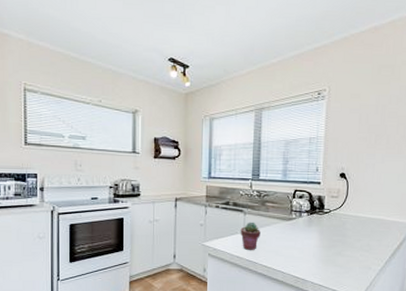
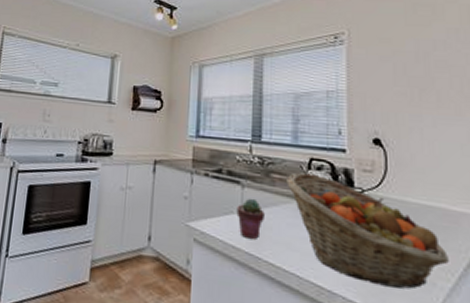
fruit basket: none [277,201,381,273] -> present [286,172,449,289]

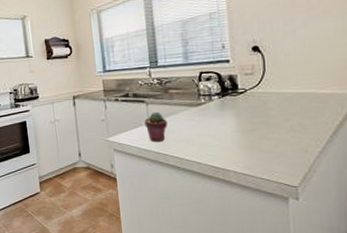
fruit basket: present [286,172,449,289] -> none [182,84,318,159]

